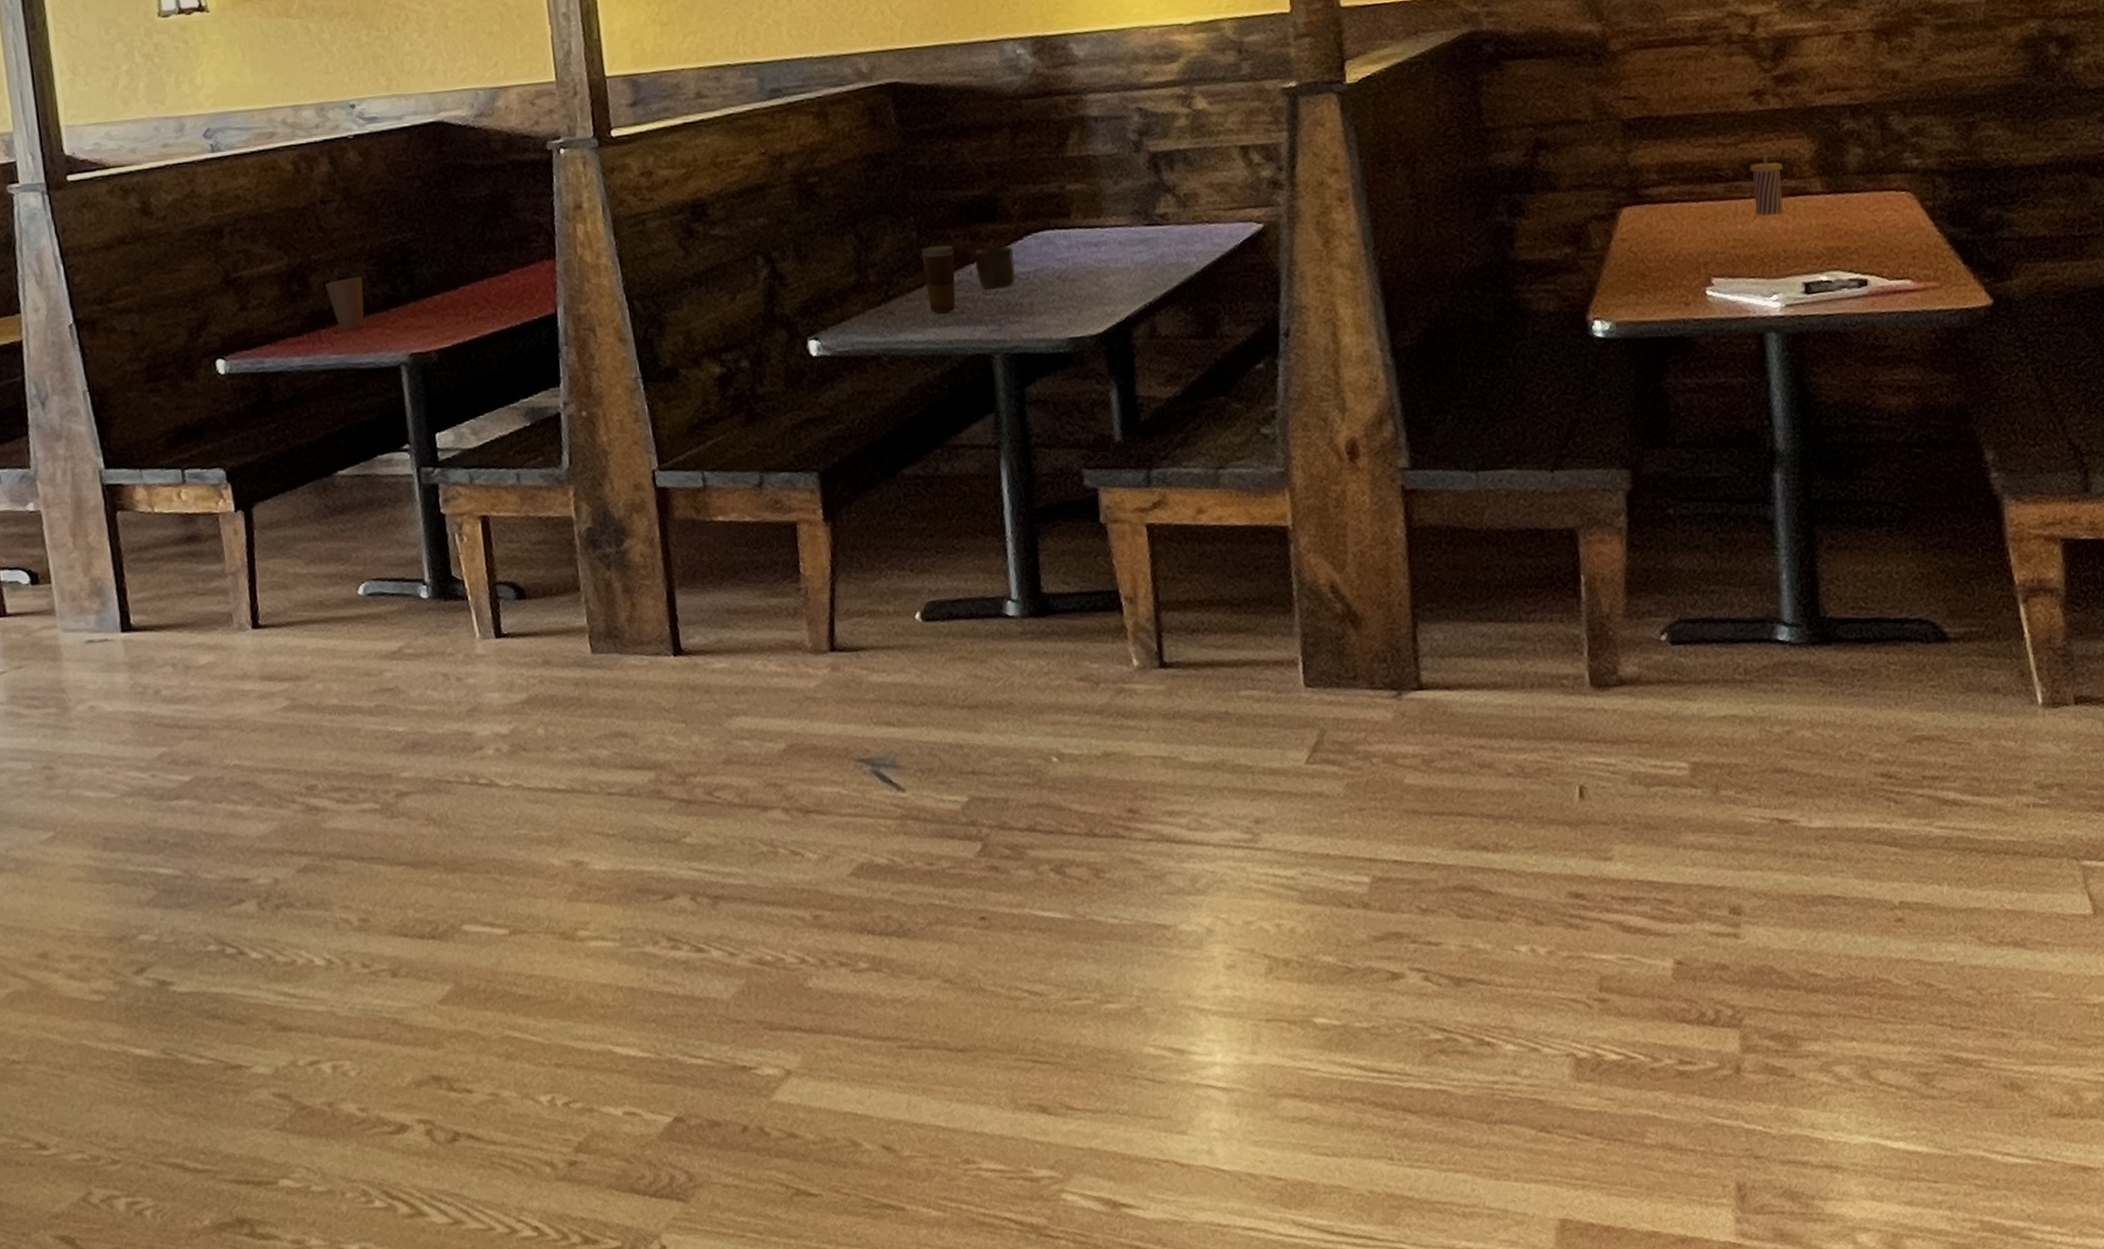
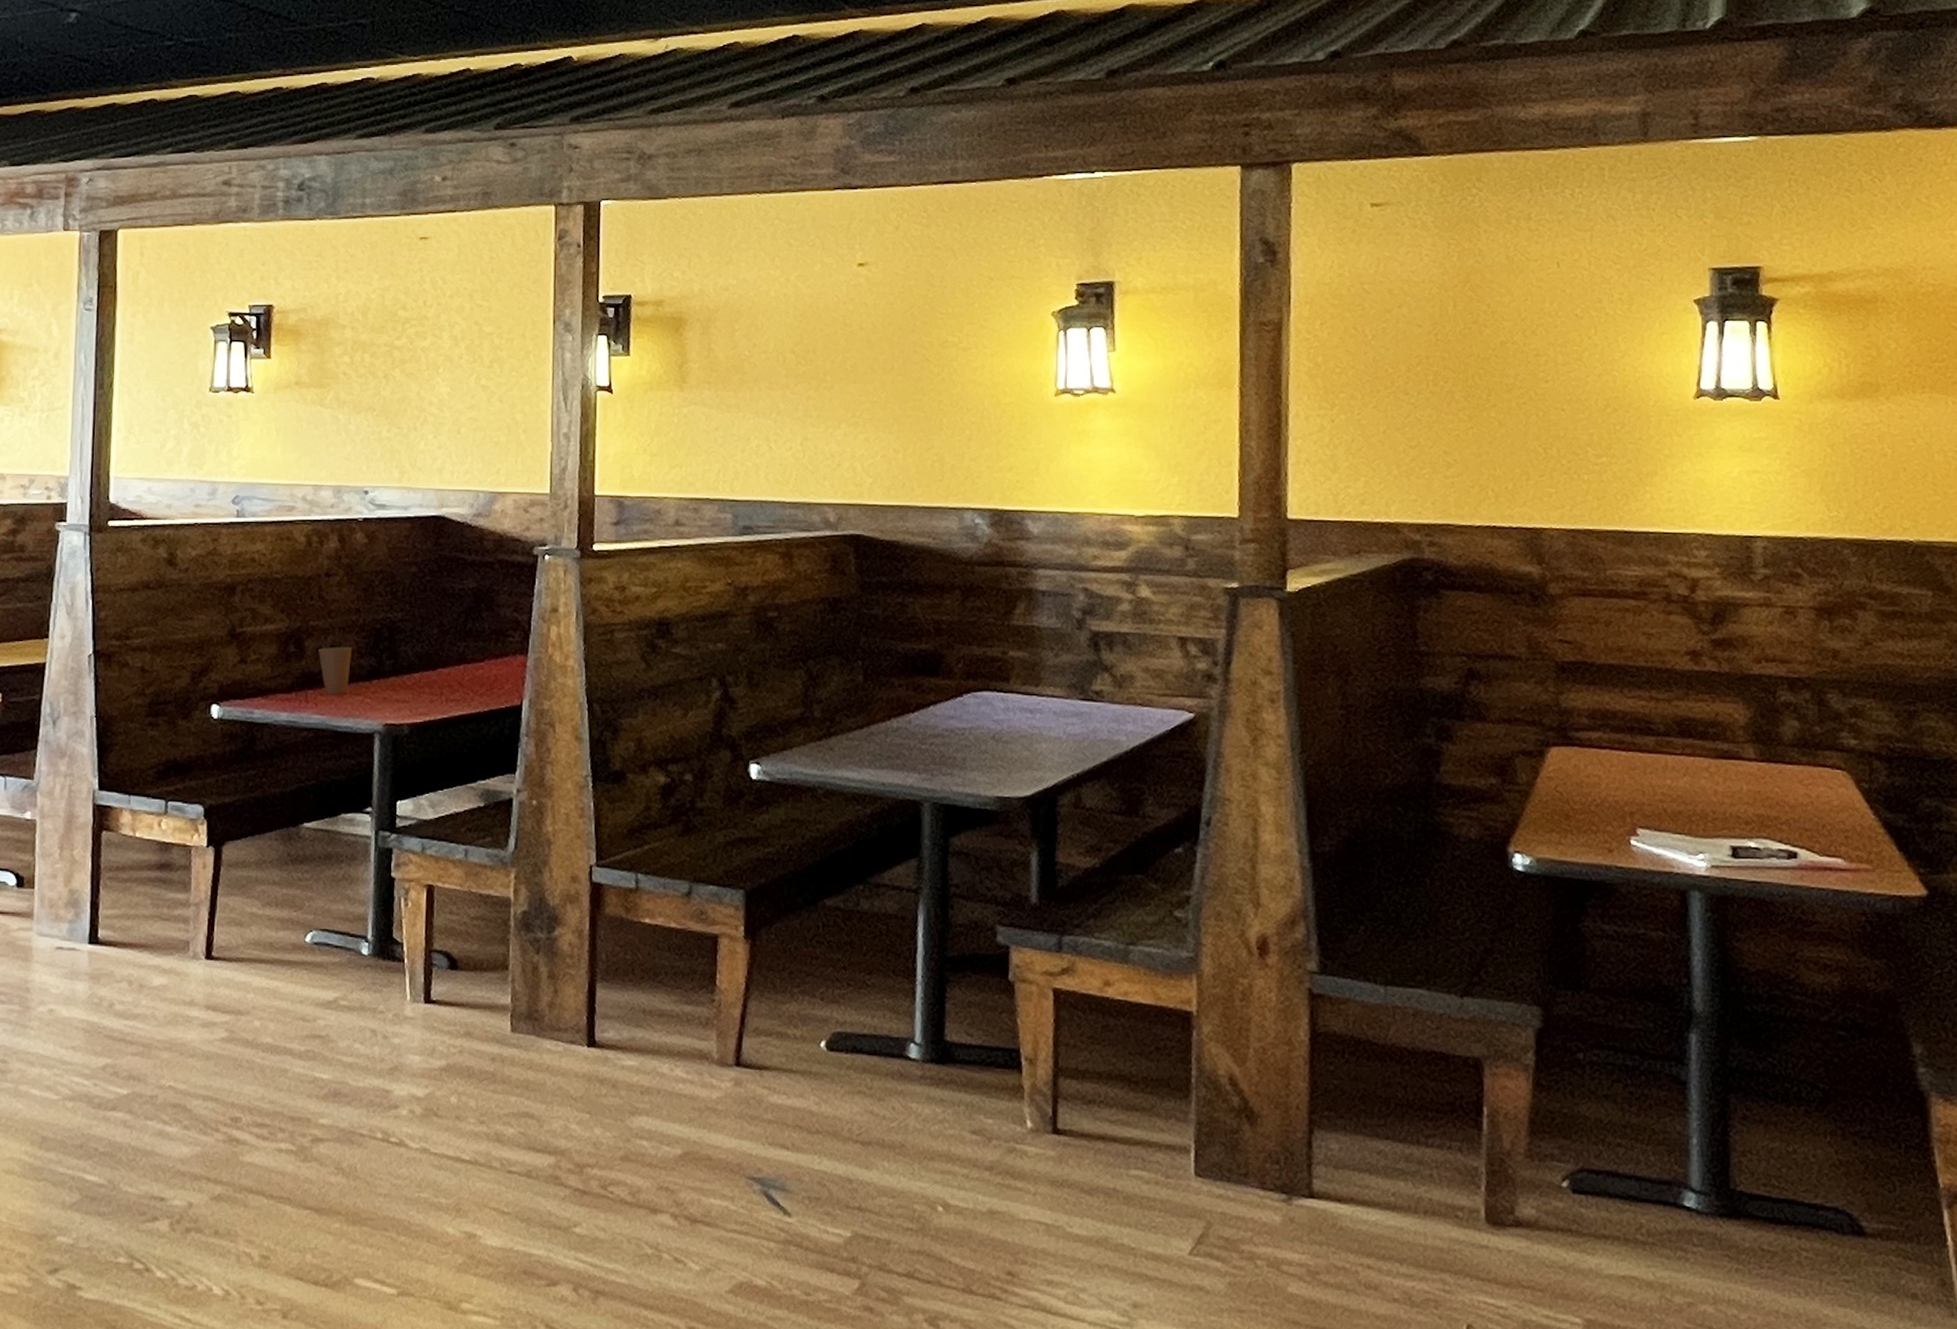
beverage cup: present [922,245,956,314] -> none [866,691,897,757]
cup: present [973,245,1016,290] -> none [914,700,952,741]
beverage cup: present [1750,149,1783,217] -> none [1682,709,1716,776]

